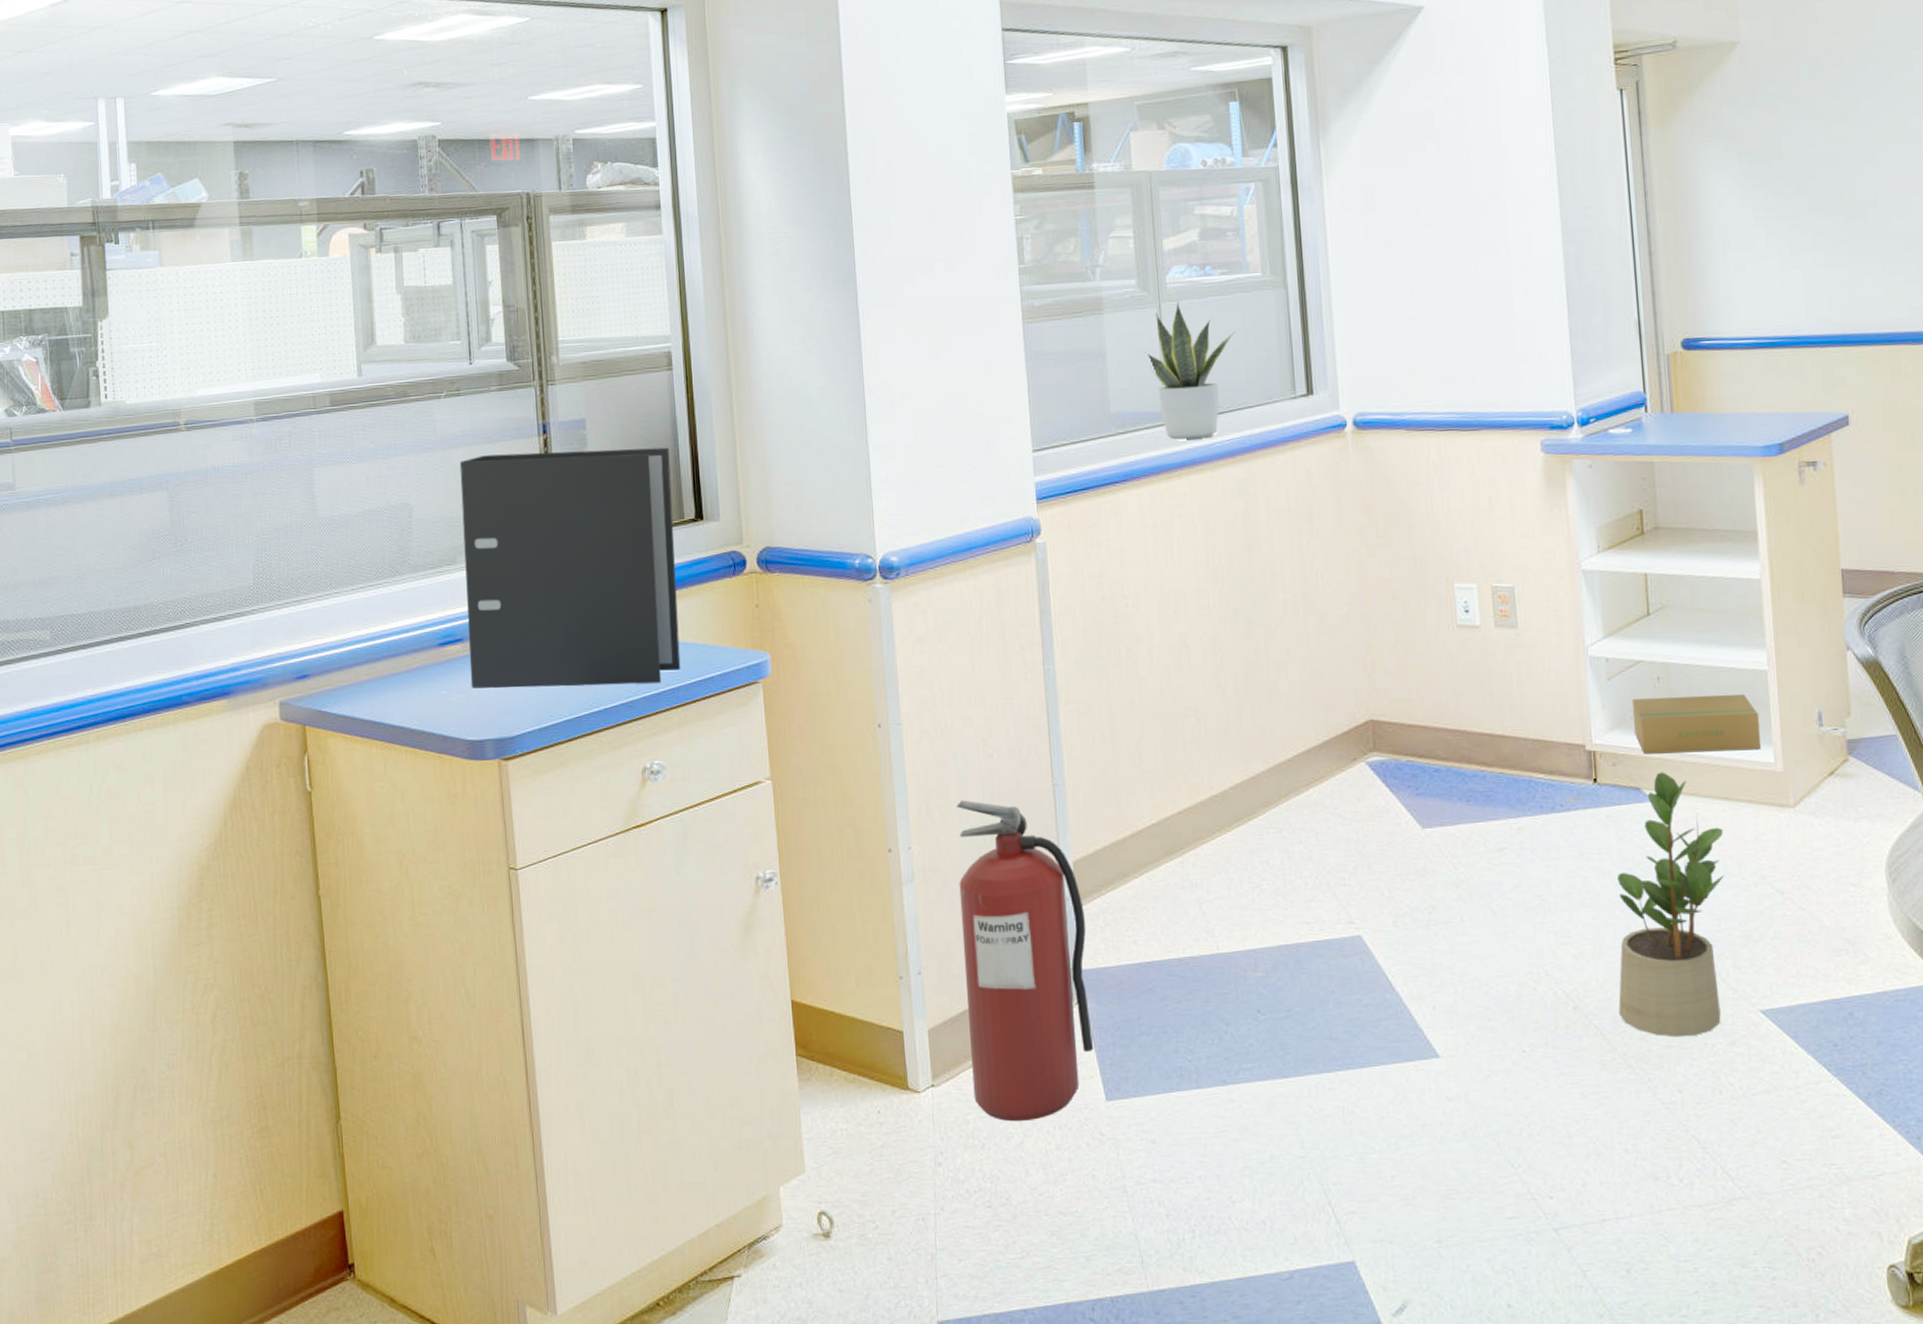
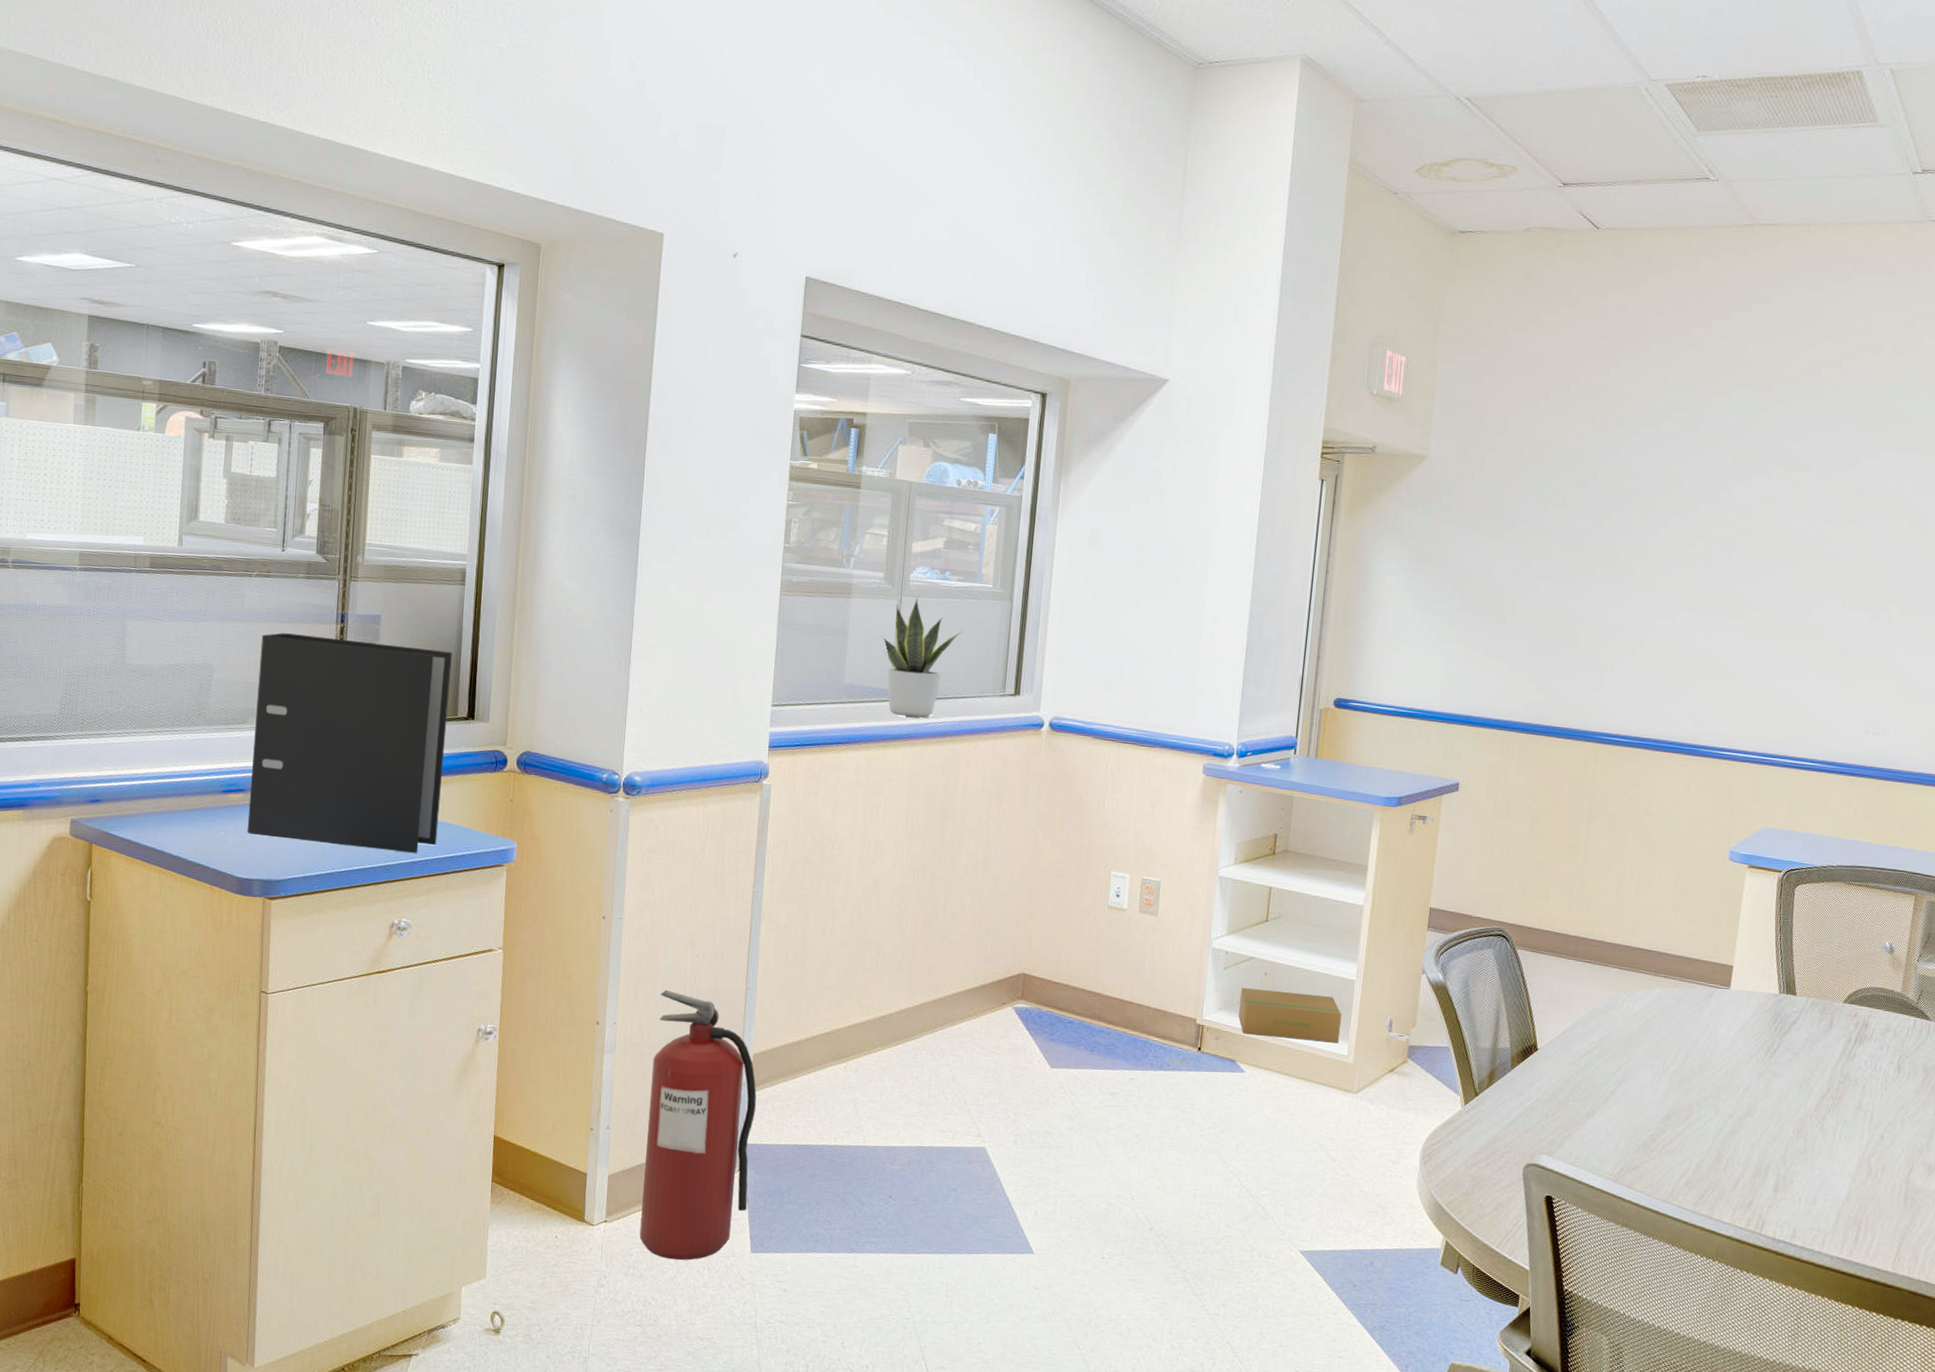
potted plant: present [1617,772,1725,1038] -> none [1186,1049,1296,1264]

